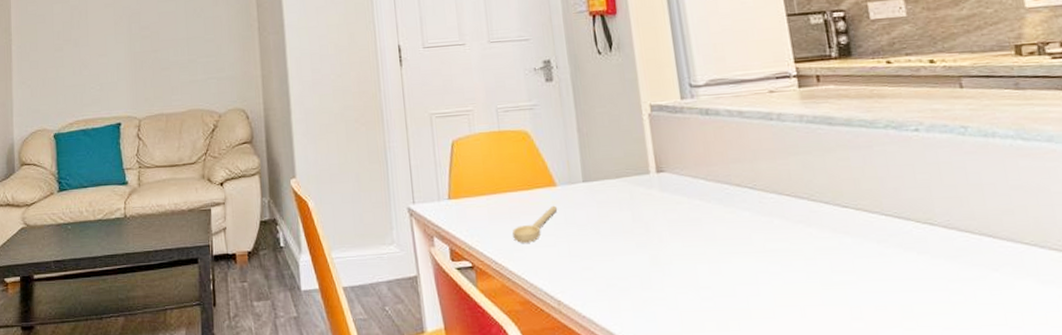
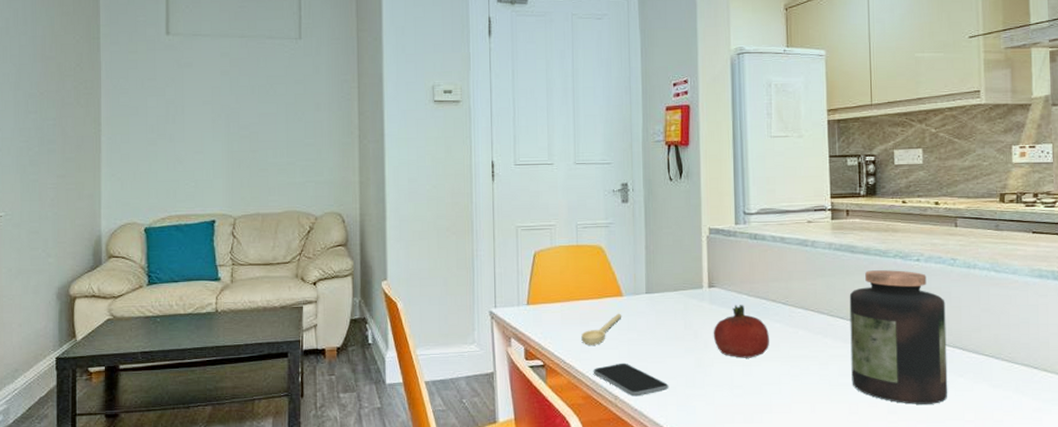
smartphone: none [529,262,621,301] -> present [593,362,669,397]
fruit: none [667,191,739,254] -> present [713,305,769,358]
jar: none [832,143,981,307] -> present [849,270,948,404]

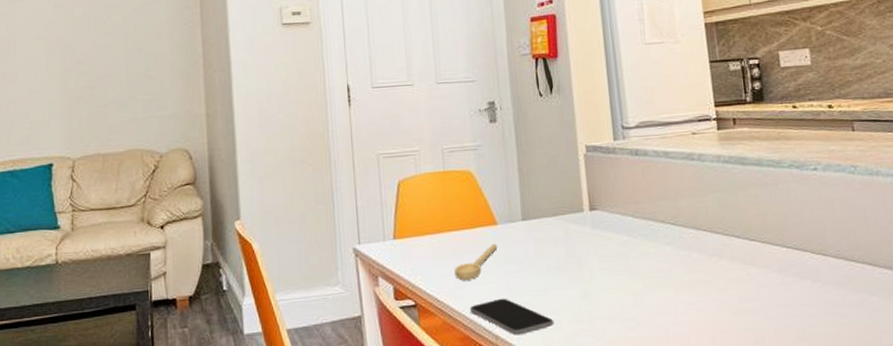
fruit: present [713,305,769,358] -> none [598,228,661,287]
jar: present [849,270,948,404] -> none [743,181,862,329]

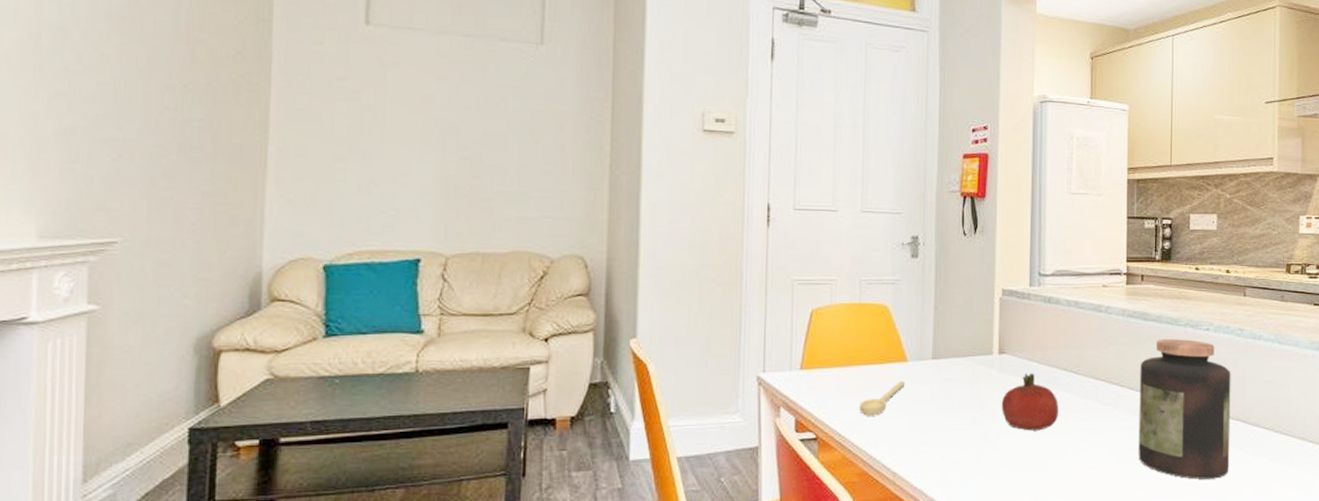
smartphone: present [469,298,554,336] -> none [870,435,952,473]
fruit: none [598,228,661,287] -> present [1001,373,1058,431]
jar: none [743,181,862,329] -> present [1138,339,1231,479]

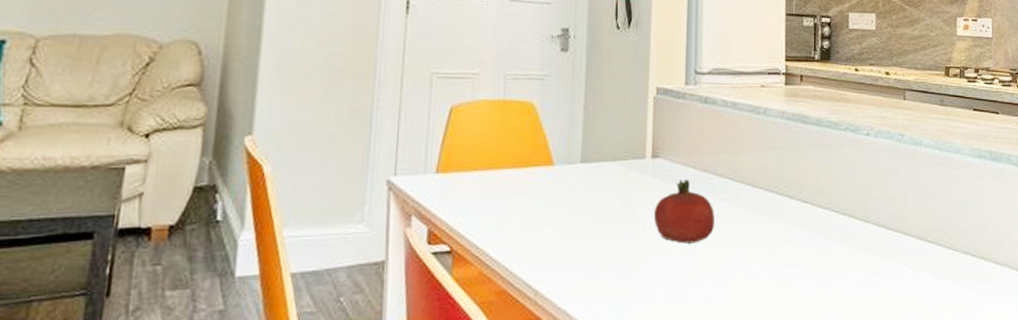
spoon: present [860,380,906,416] -> none [500,186,551,226]
jar: present [1138,339,1231,479] -> none [798,144,892,297]

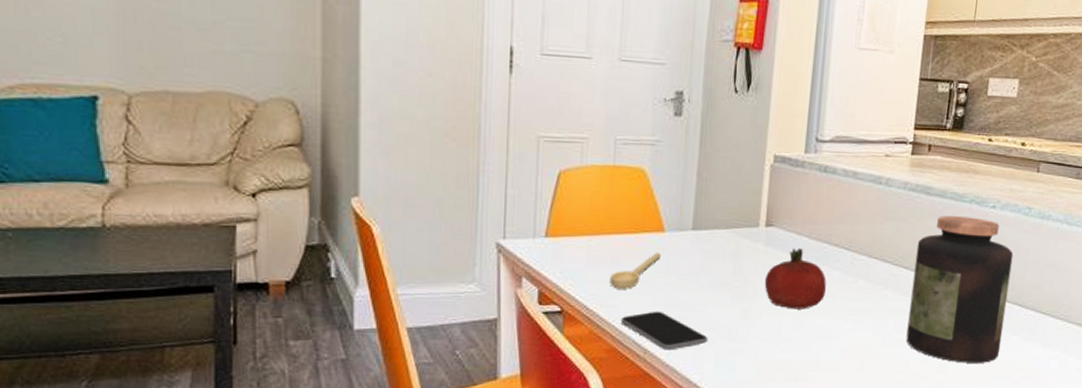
spoon: none [500,186,551,226] -> present [610,252,662,289]
smartphone: none [511,248,600,292] -> present [620,311,708,351]
jar: none [798,144,892,297] -> present [906,216,1014,363]

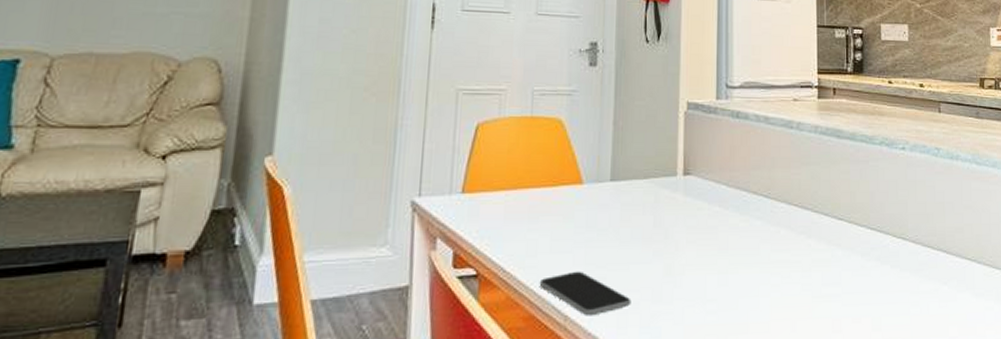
spoon: present [610,252,662,289] -> none [528,205,580,248]
fruit: present [764,248,827,309] -> none [686,197,748,264]
jar: present [906,216,1014,363] -> none [834,159,933,319]

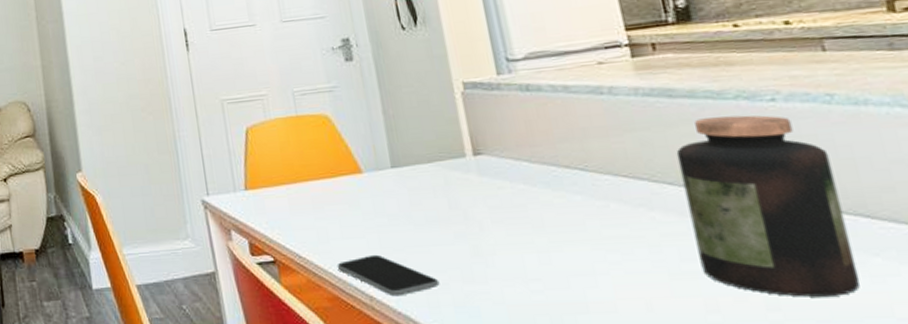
jar: none [834,159,933,319] -> present [676,115,860,297]

